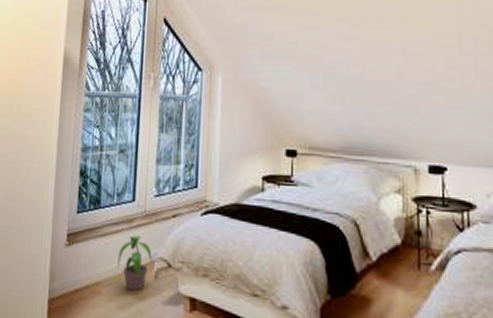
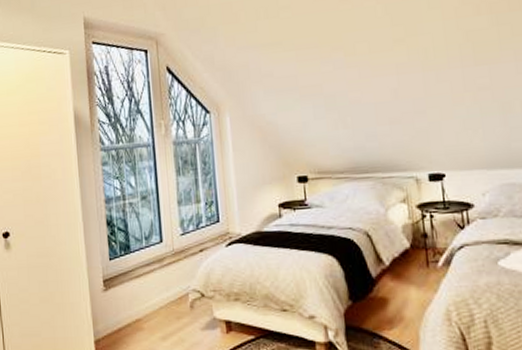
potted plant: present [117,235,152,291] -> none [154,273,186,322]

